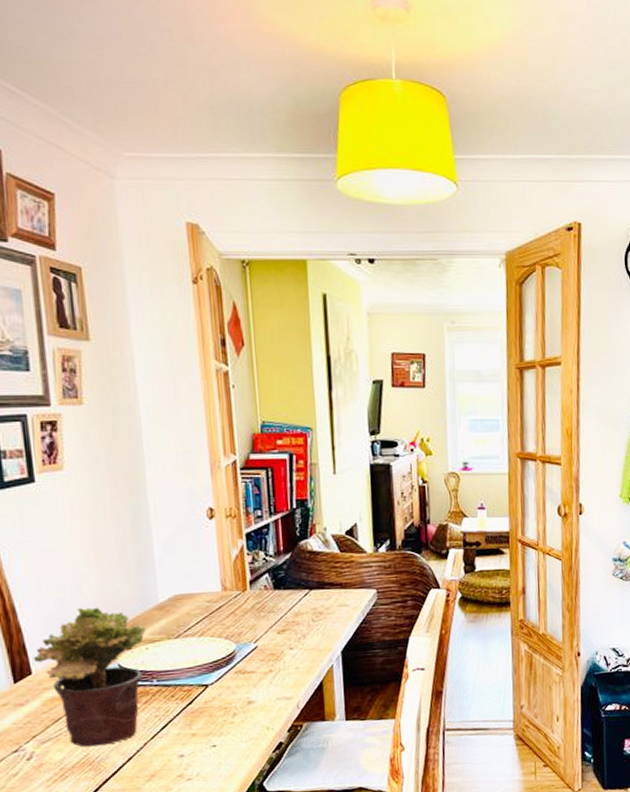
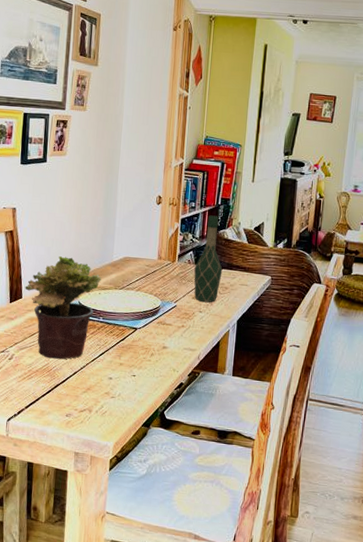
wine bottle: none [274,523,313,636] -> present [194,215,223,302]

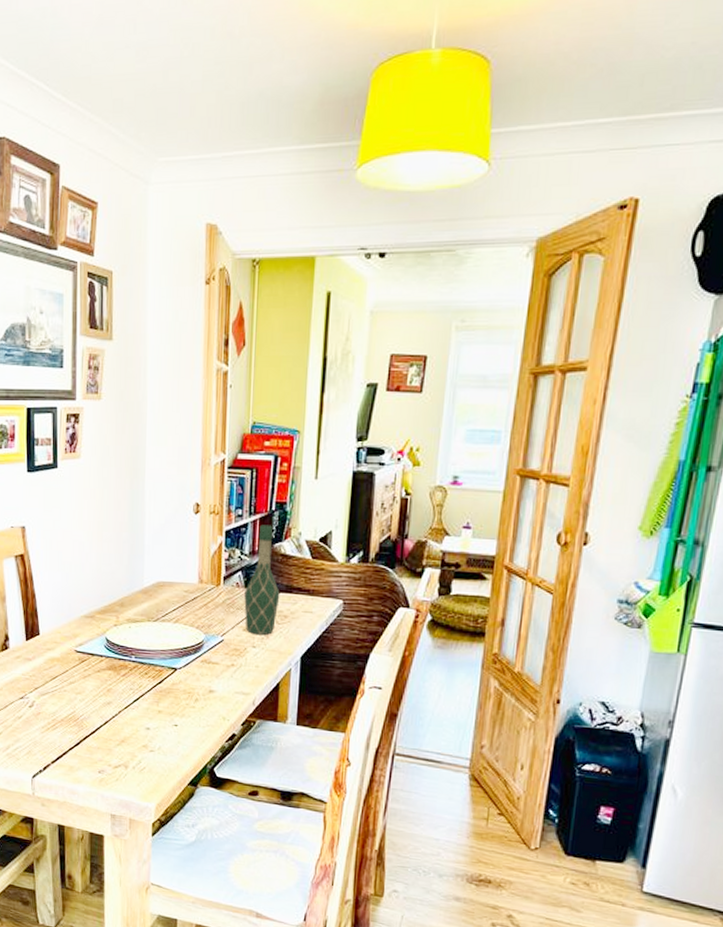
potted plant: present [25,256,102,359] -> none [42,583,131,707]

